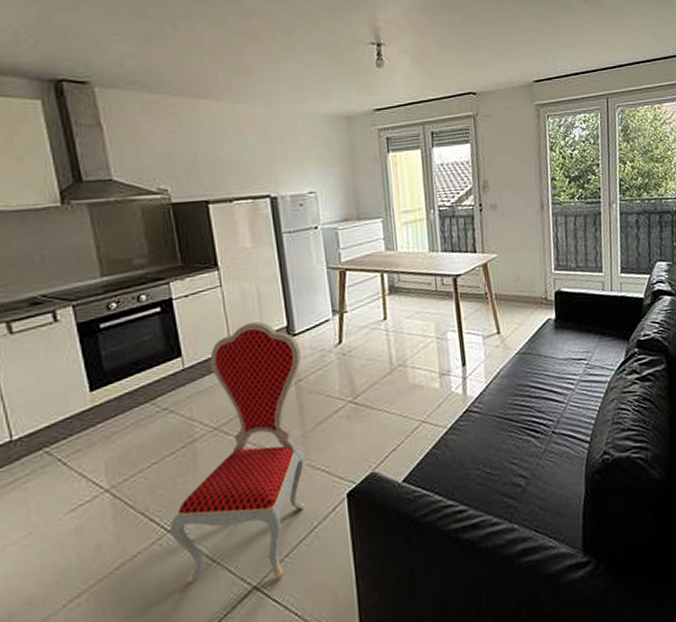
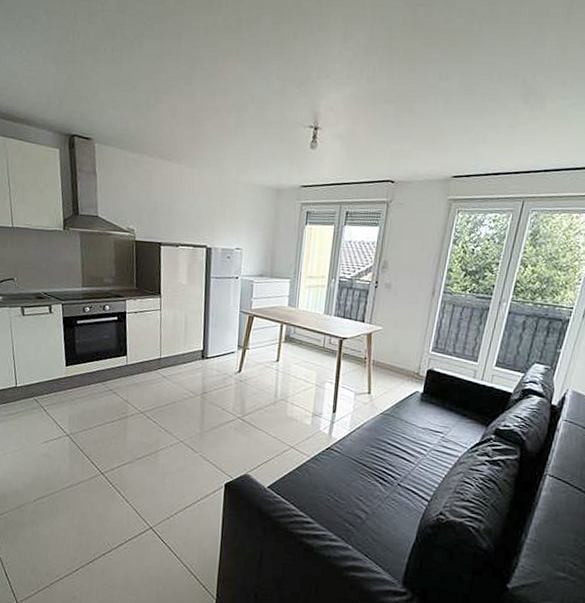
dining chair: present [169,321,305,584] -> none [102,341,209,528]

